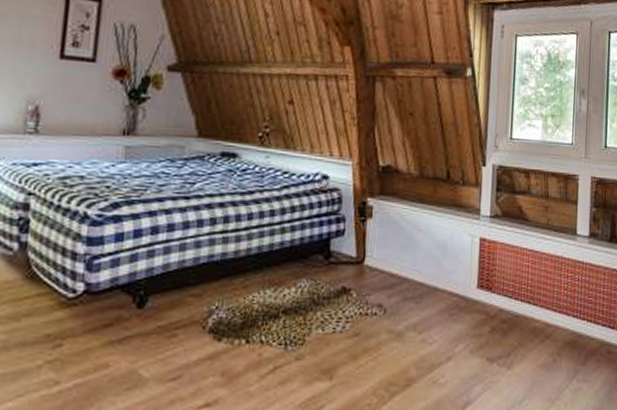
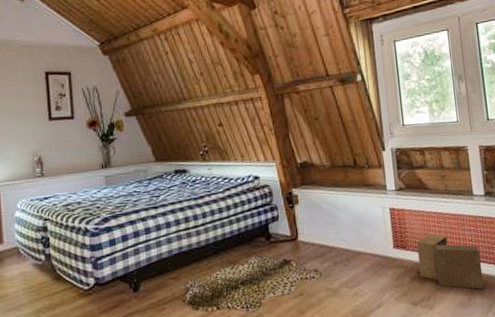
cardboard box: none [503,275,575,350] -> present [417,233,484,290]

